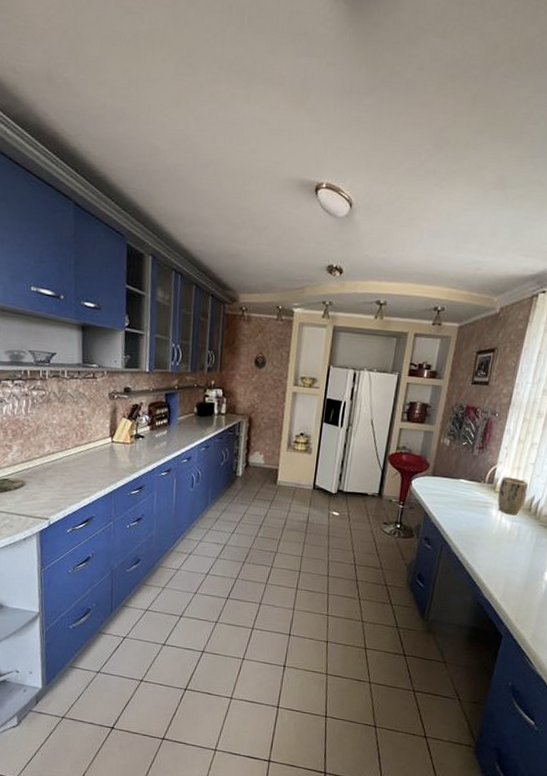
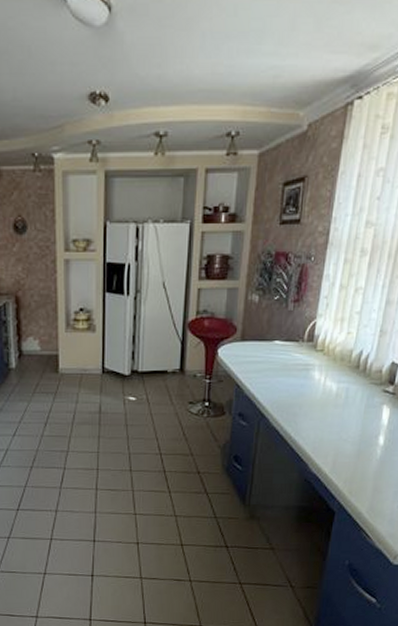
plant pot: present [497,476,528,516] -> none [320,331,354,376]

